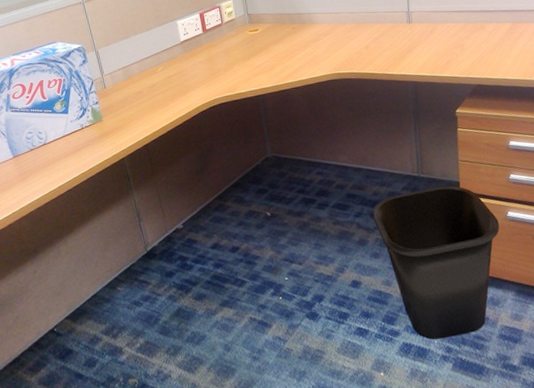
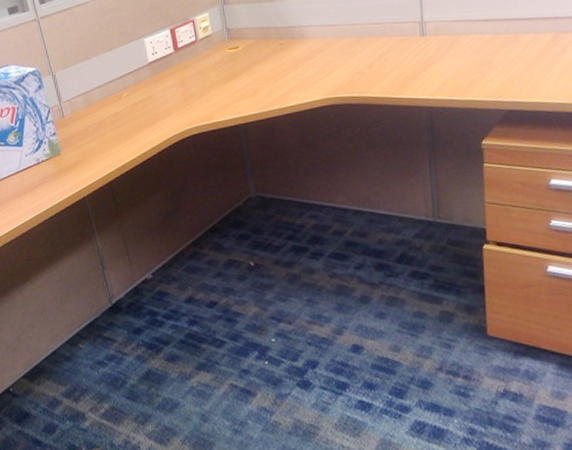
waste bin: present [372,186,500,340] -> none [376,233,537,418]

